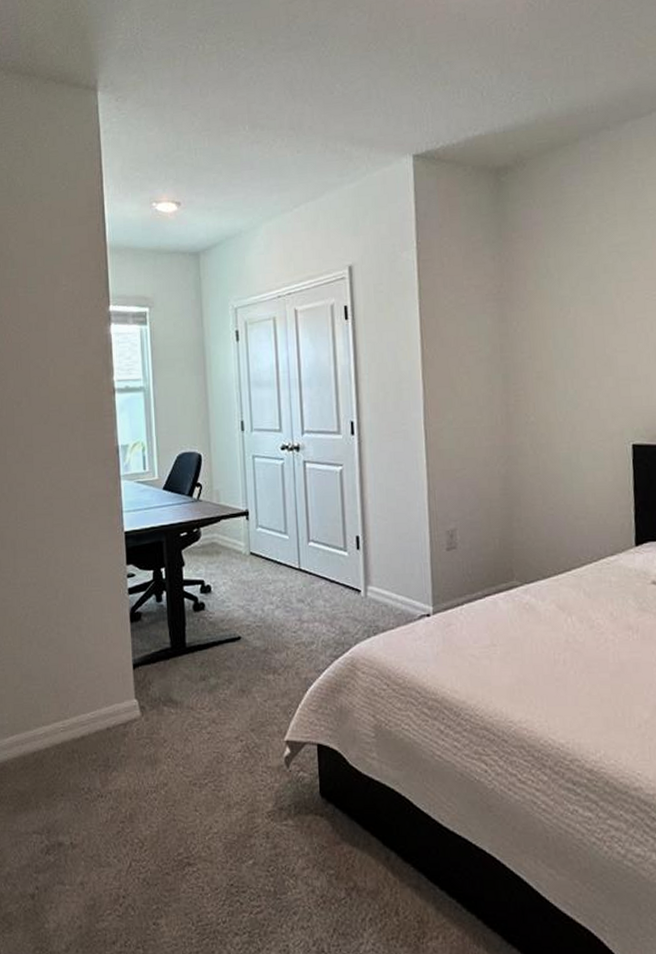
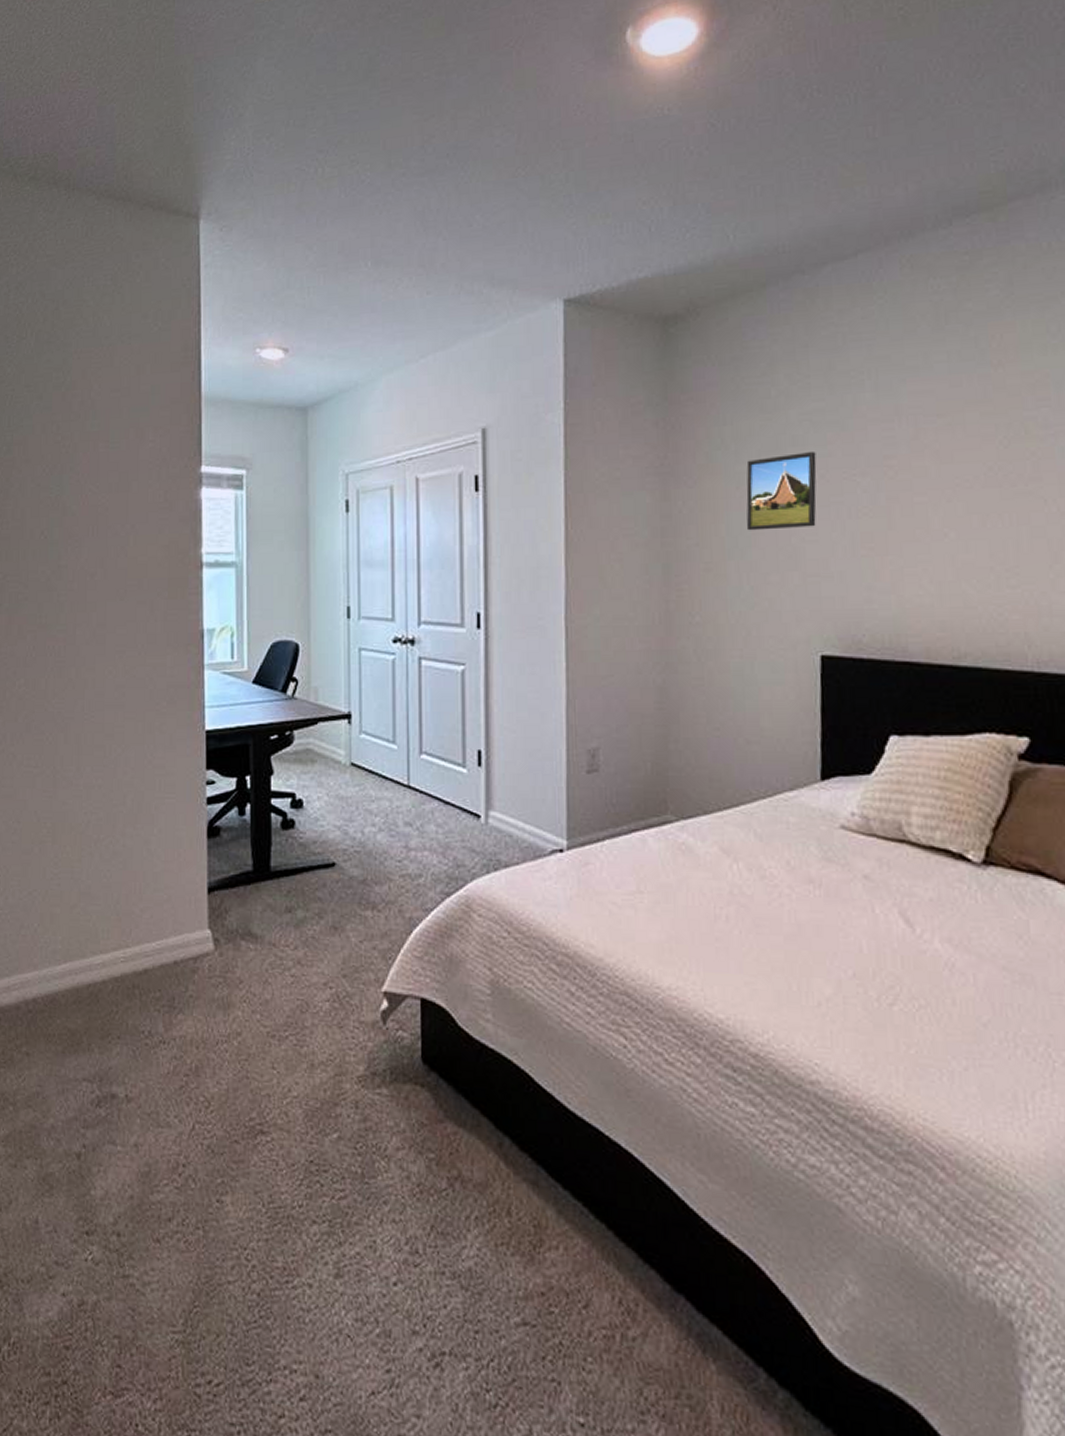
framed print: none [568,277,625,345] -> present [746,452,817,531]

